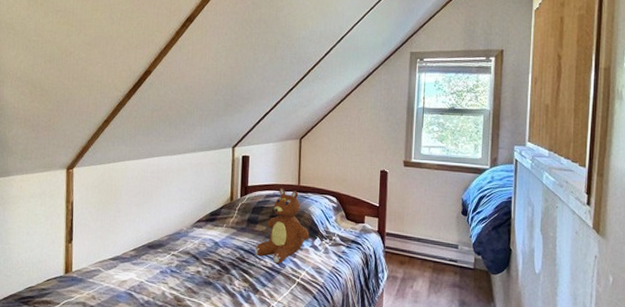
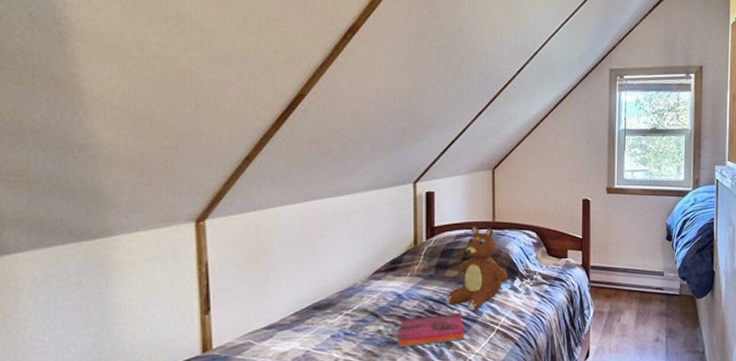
hardback book: none [213,263,270,289] -> present [397,313,465,349]

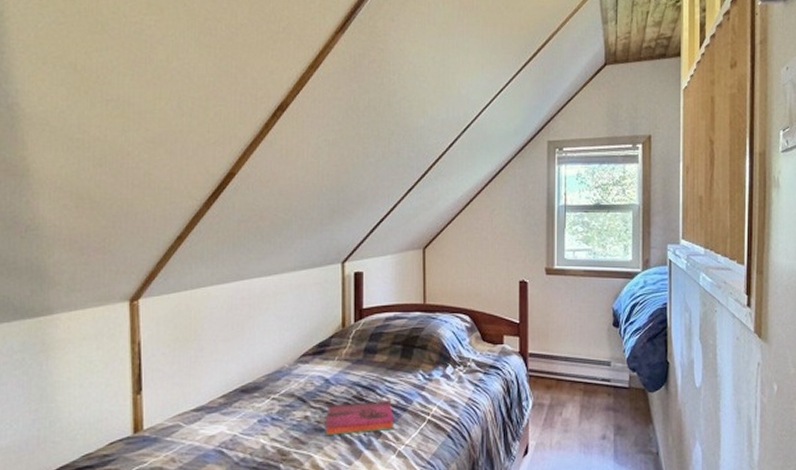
teddy bear: present [445,226,508,311] -> none [374,308,440,399]

